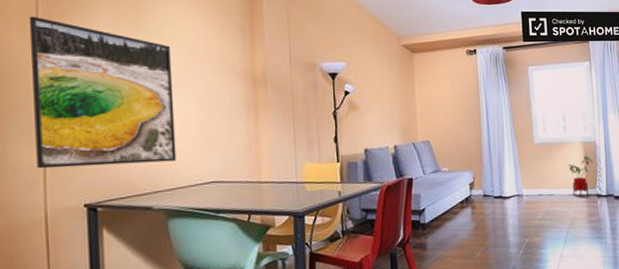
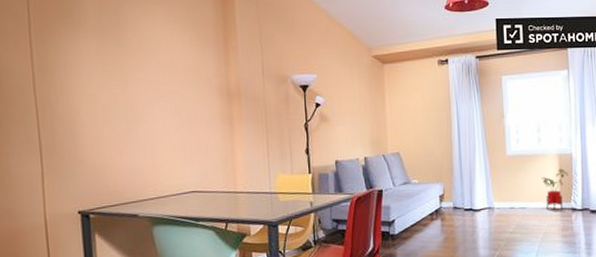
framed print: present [29,16,177,169] -> none [23,34,159,178]

